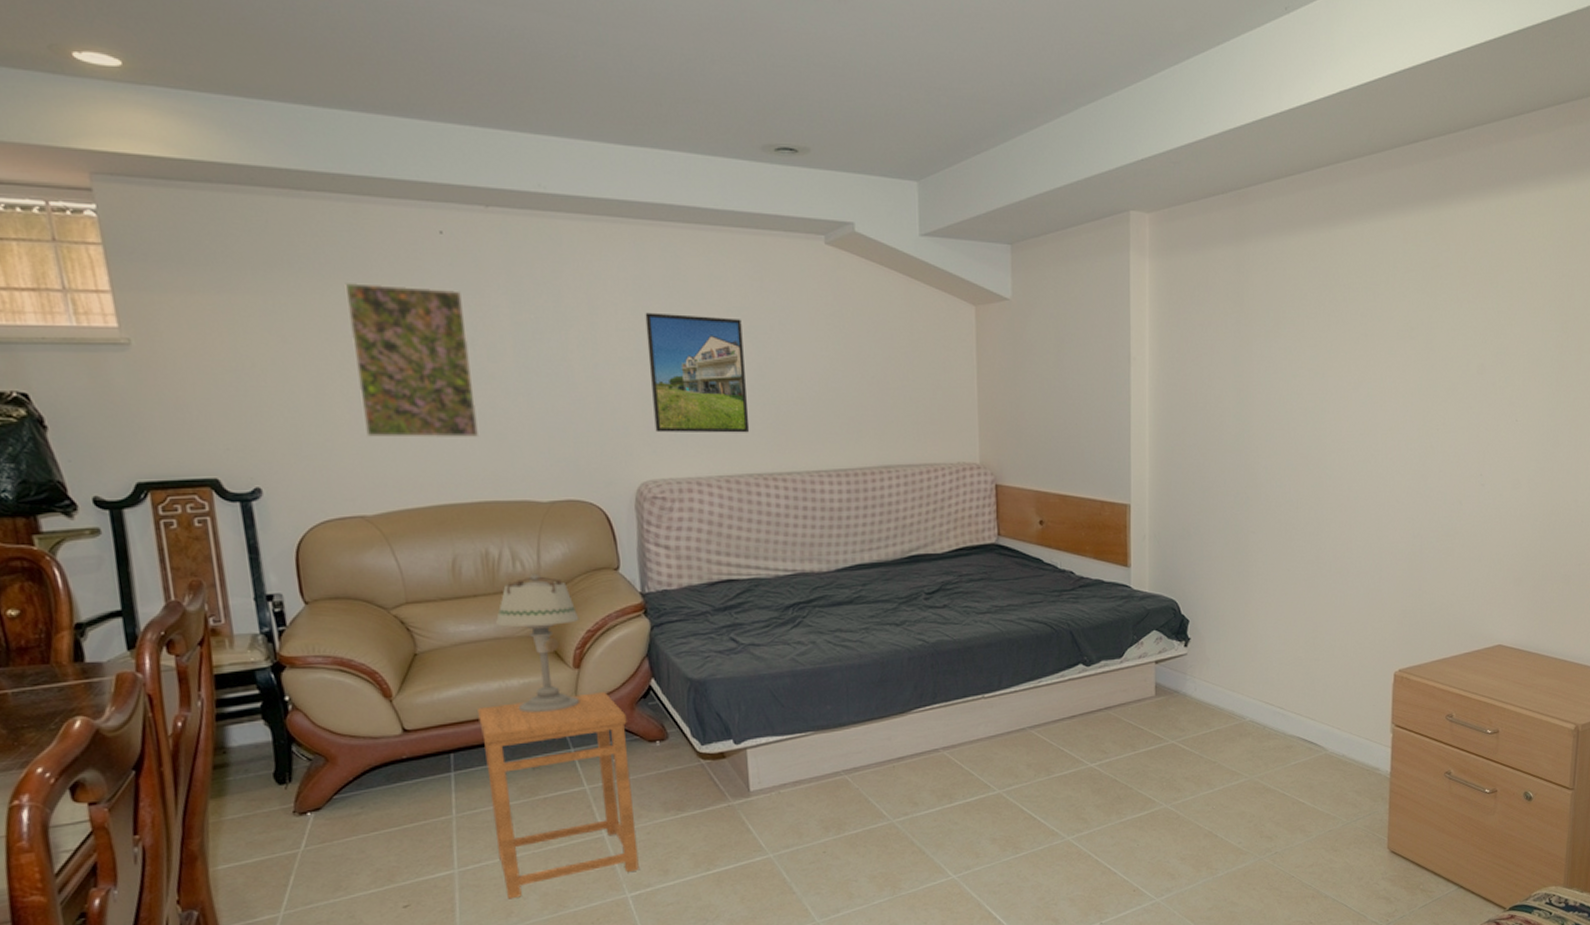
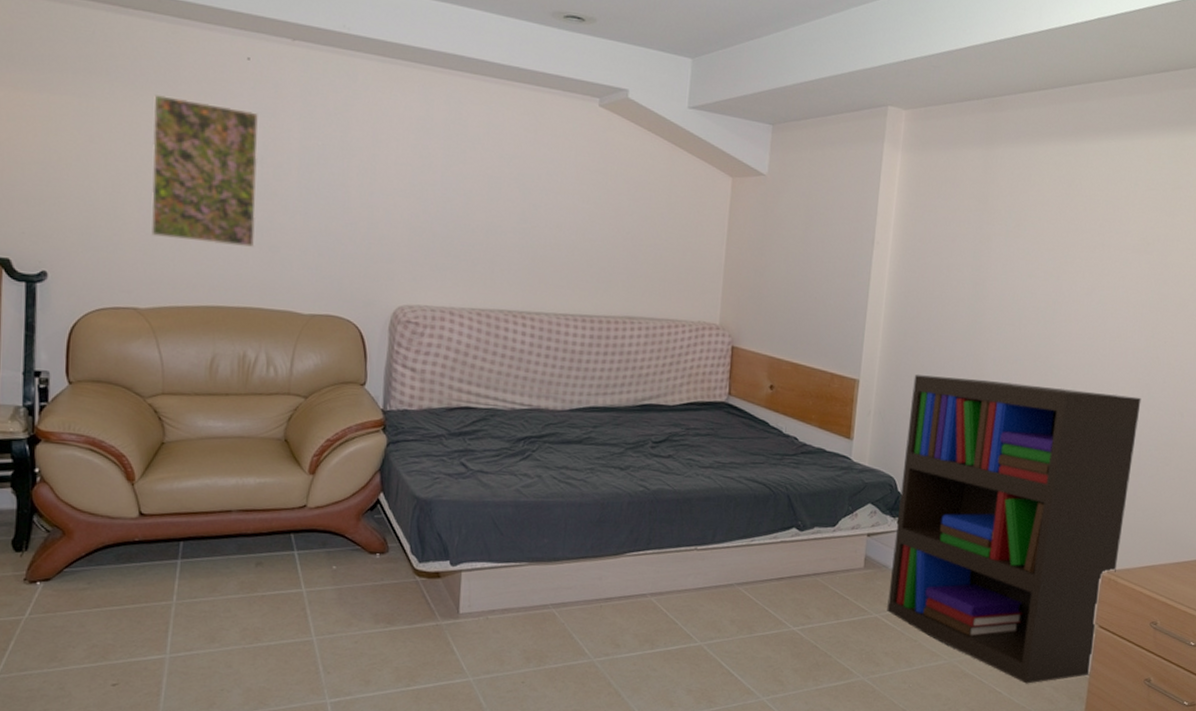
side table: present [478,692,639,900] -> none [210,499,352,691]
table lamp: present [495,573,580,713] -> none [242,379,321,513]
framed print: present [645,312,750,433] -> none [418,150,512,271]
bookshelf: none [1183,489,1419,791] -> present [887,374,1142,684]

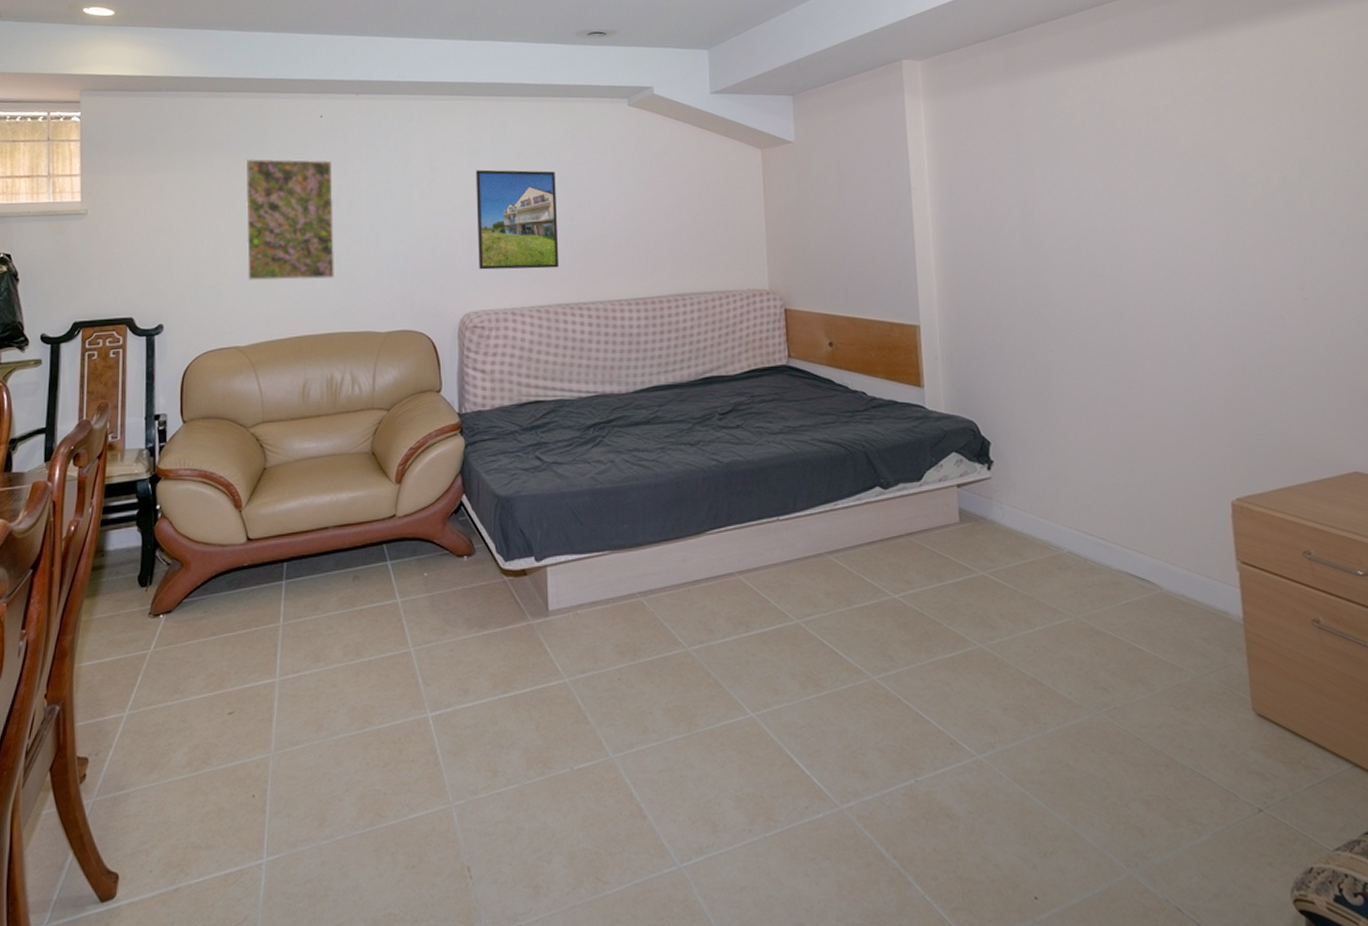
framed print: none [418,150,512,271] -> present [475,169,560,270]
bookshelf: present [887,374,1142,684] -> none [977,305,1247,637]

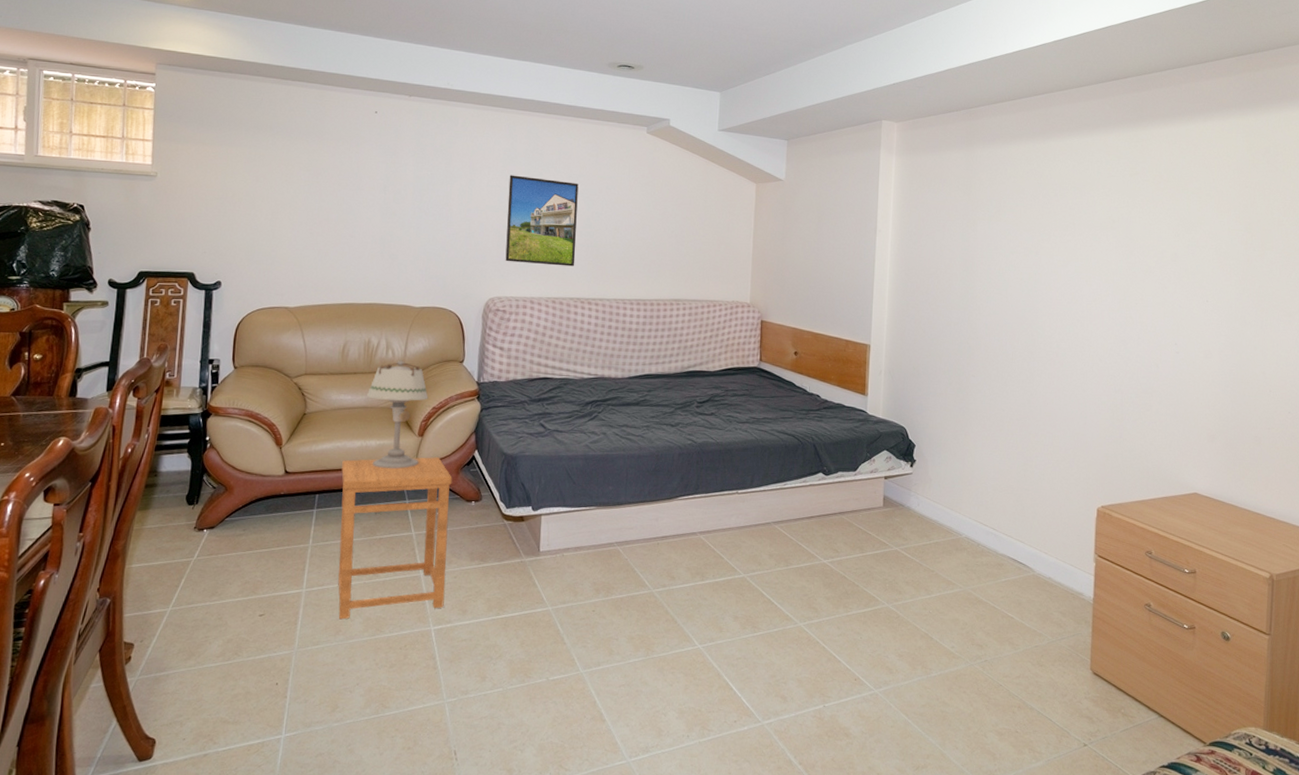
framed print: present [245,158,334,281] -> none [300,142,383,256]
side table: none [311,507,441,712] -> present [338,457,452,620]
table lamp: none [333,395,404,526] -> present [366,360,428,469]

